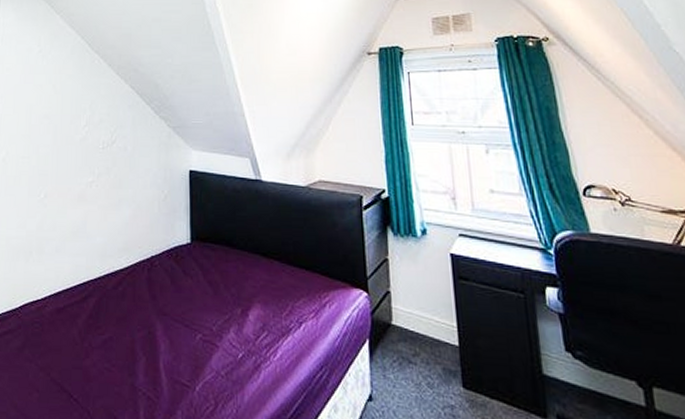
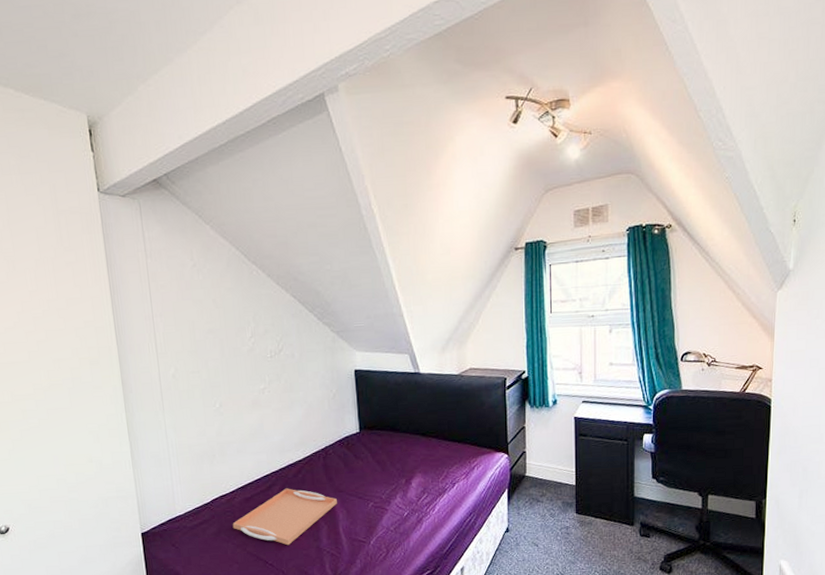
serving tray: none [38,302,159,377] -> present [232,488,337,546]

